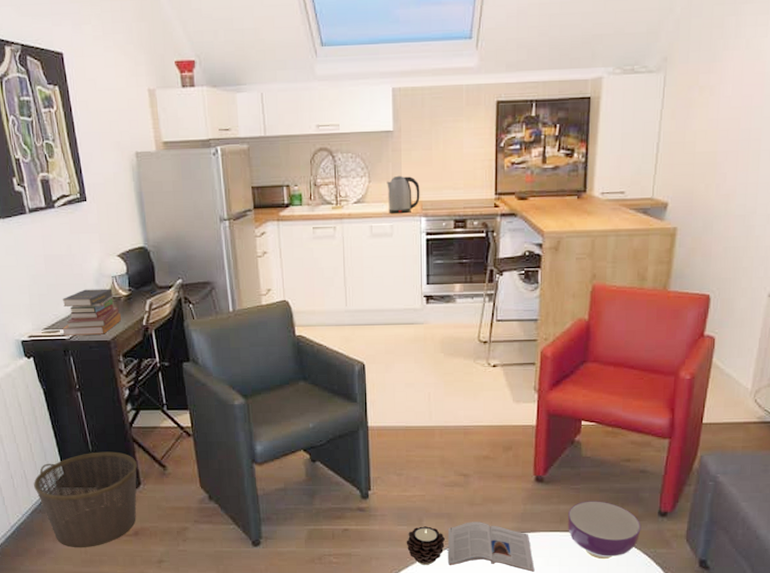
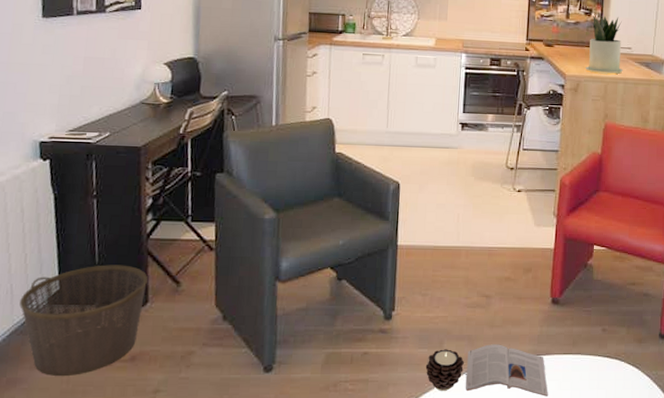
books: present [62,288,122,336] -> none [89,93,158,141]
kettle: present [387,175,420,213] -> none [433,16,463,49]
planter: none [566,155,615,227] -> present [584,16,623,75]
bowl: present [567,501,641,560] -> none [579,323,645,383]

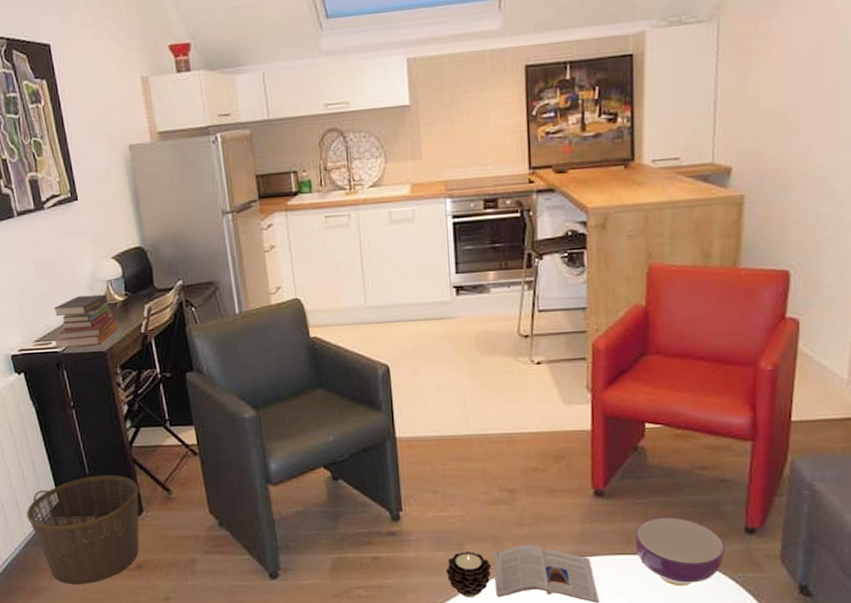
books: none [89,93,158,141] -> present [53,294,119,349]
bowl: none [579,323,645,383] -> present [634,517,725,587]
planter: present [584,16,623,75] -> none [613,117,670,201]

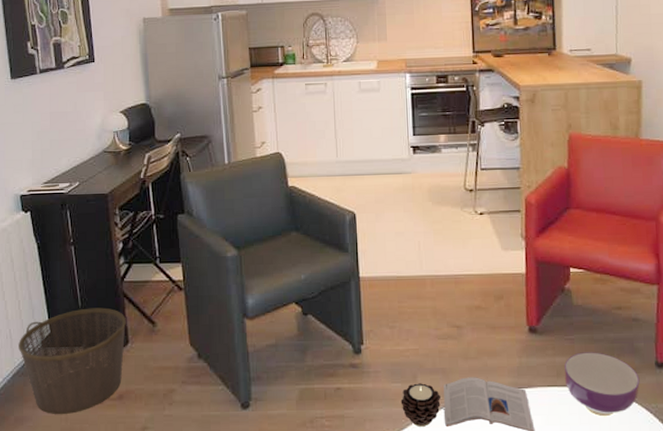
books: present [53,294,119,349] -> none [61,143,121,190]

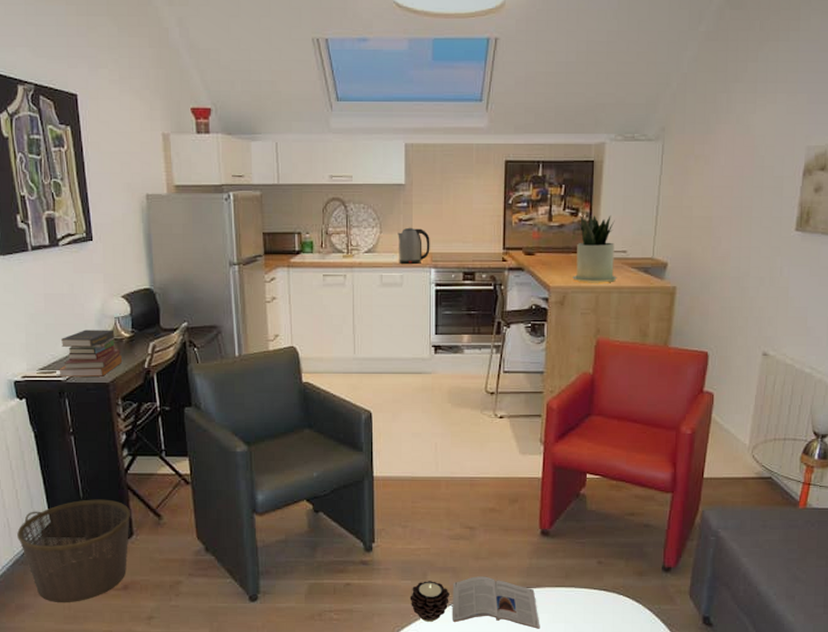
books: none [61,143,121,190] -> present [59,329,123,378]
kettle: none [373,36,404,70] -> present [398,227,430,264]
planter: none [540,17,584,81] -> present [571,215,617,283]
bowl: present [564,352,640,417] -> none [572,555,646,616]

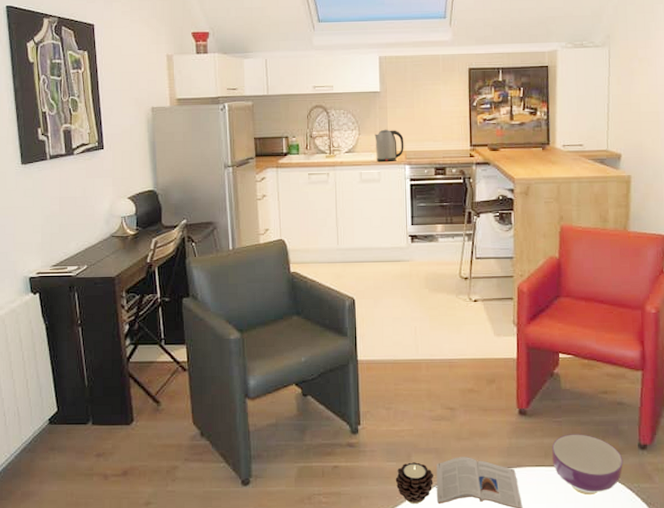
basket: present [17,499,130,602] -> none [26,387,131,489]
books: present [59,329,123,378] -> none [70,228,128,273]
planter: present [571,215,617,283] -> none [534,113,576,175]
bowl: none [572,555,646,616] -> present [551,434,623,496]

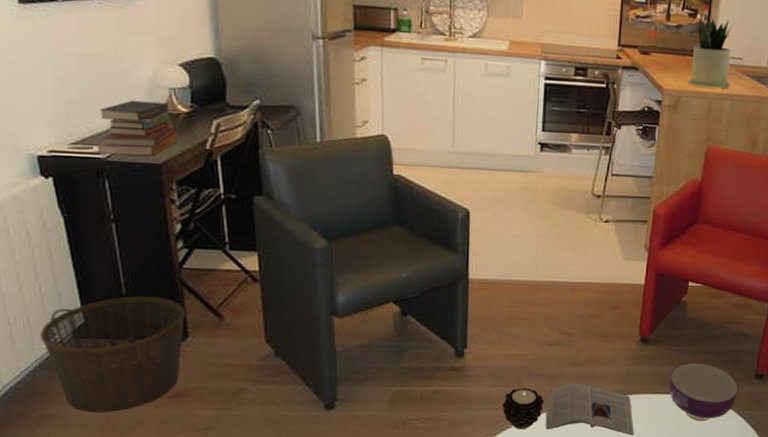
basket: none [26,387,131,489] -> present [40,296,185,412]
books: none [70,228,128,273] -> present [97,100,179,156]
kettle: present [375,129,404,162] -> none [506,13,542,54]
planter: none [534,113,576,175] -> present [686,18,733,90]

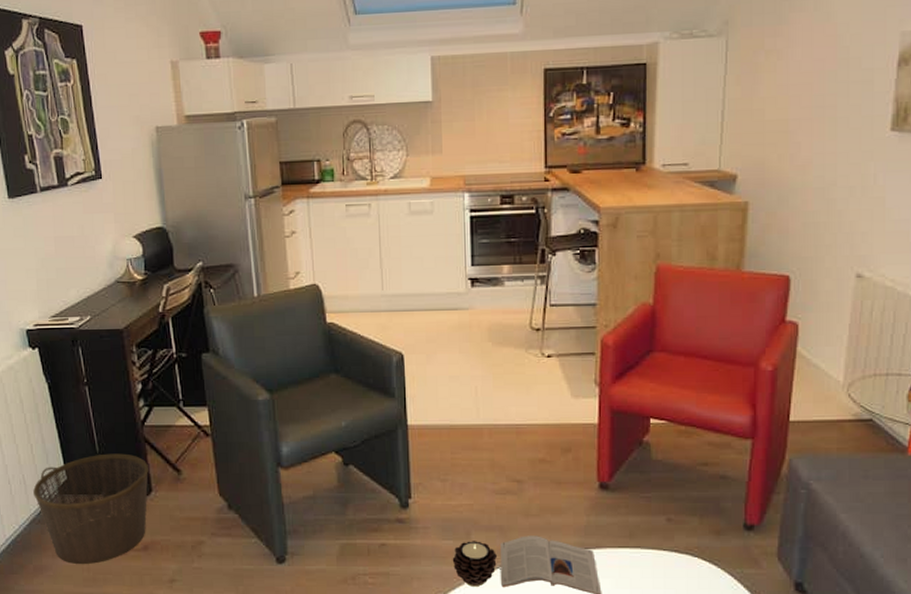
books: present [97,100,179,156] -> none [71,272,136,325]
bowl: present [668,362,739,422] -> none [637,511,724,582]
planter: present [686,18,733,90] -> none [625,124,678,202]

